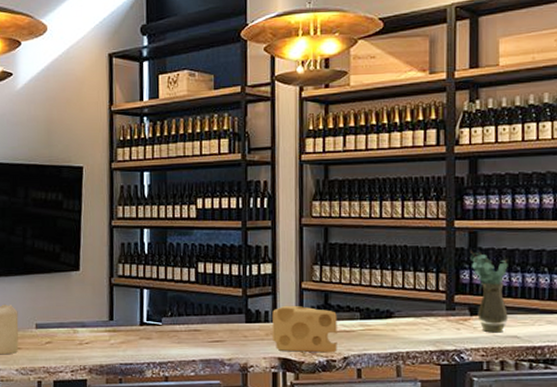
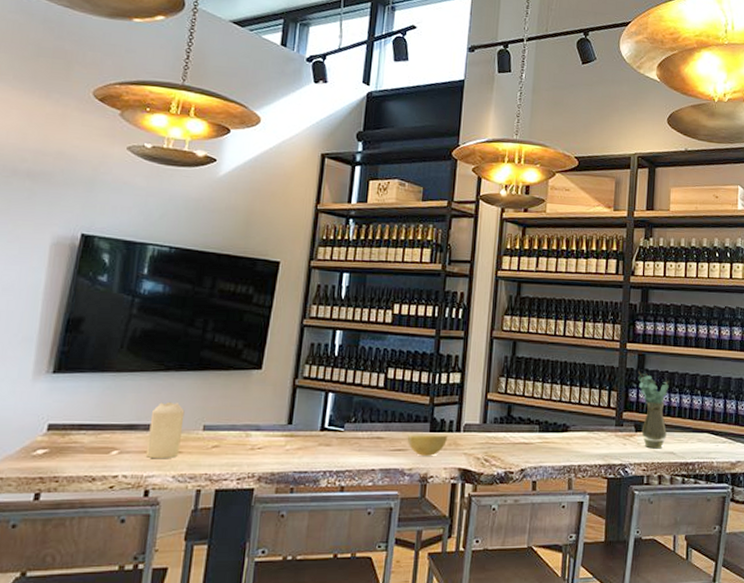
cheese: none [223,324,265,347] -> present [407,433,448,457]
cheese: present [272,305,337,353] -> none [455,415,518,464]

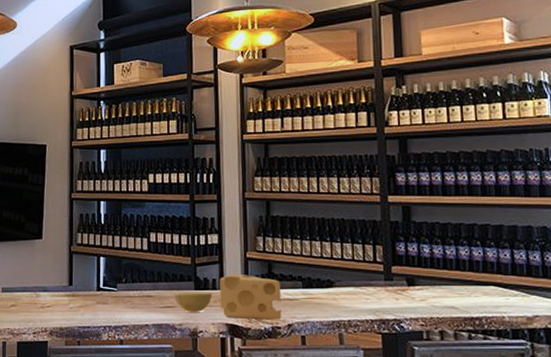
cheese: none [455,415,518,464] -> present [219,274,282,320]
vase: present [637,372,669,449] -> none [404,224,445,303]

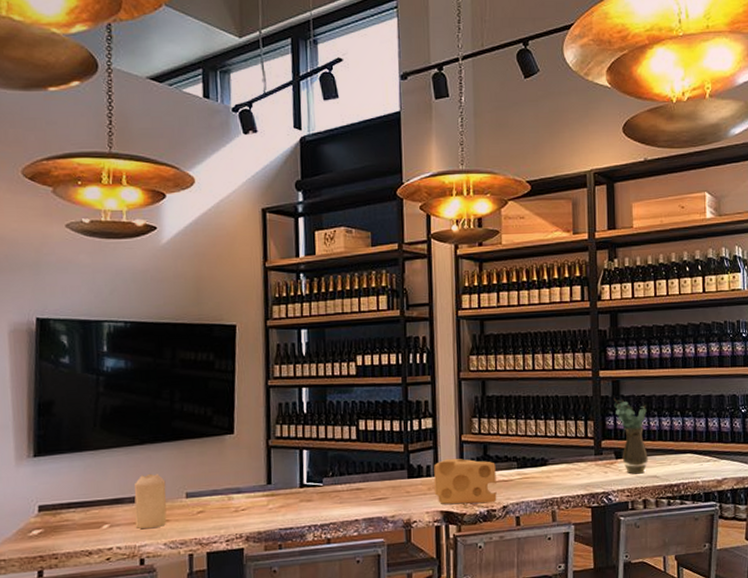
cheese: present [174,292,213,313] -> none [386,479,427,503]
vase: none [404,224,445,303] -> present [613,398,648,474]

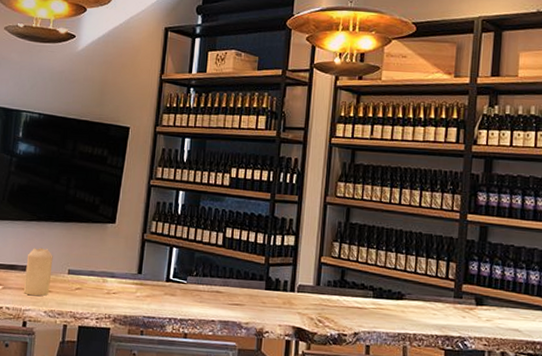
cheese: present [434,458,497,505] -> none [289,277,351,327]
vase: present [613,398,648,474] -> none [479,244,514,325]

